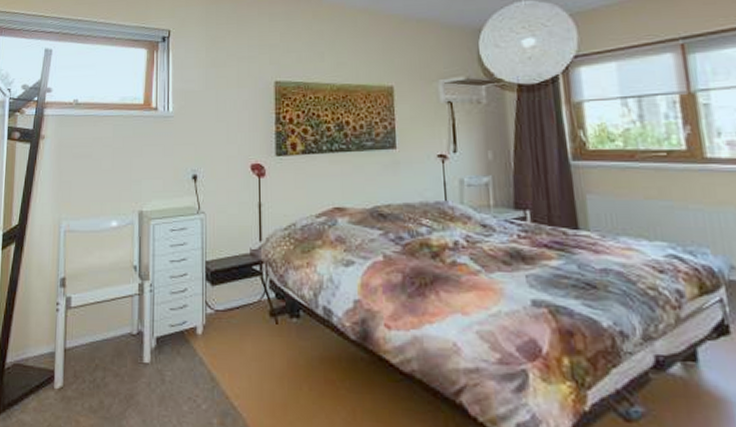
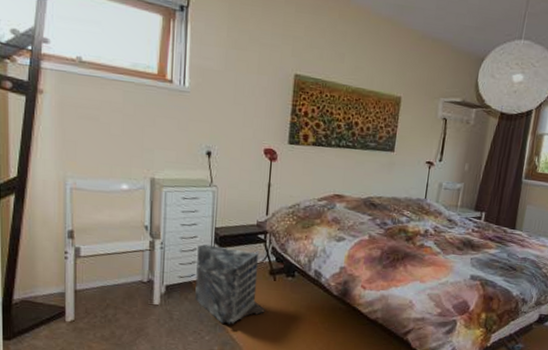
architectural model: none [187,282,273,387] -> present [195,244,269,325]

